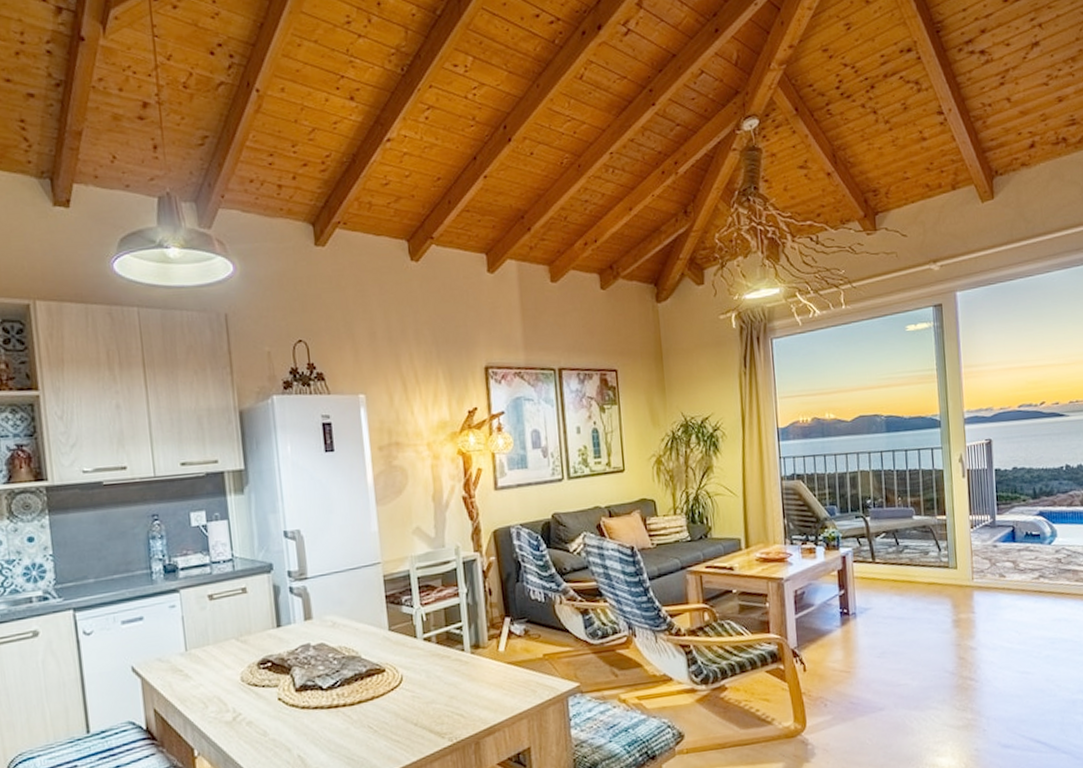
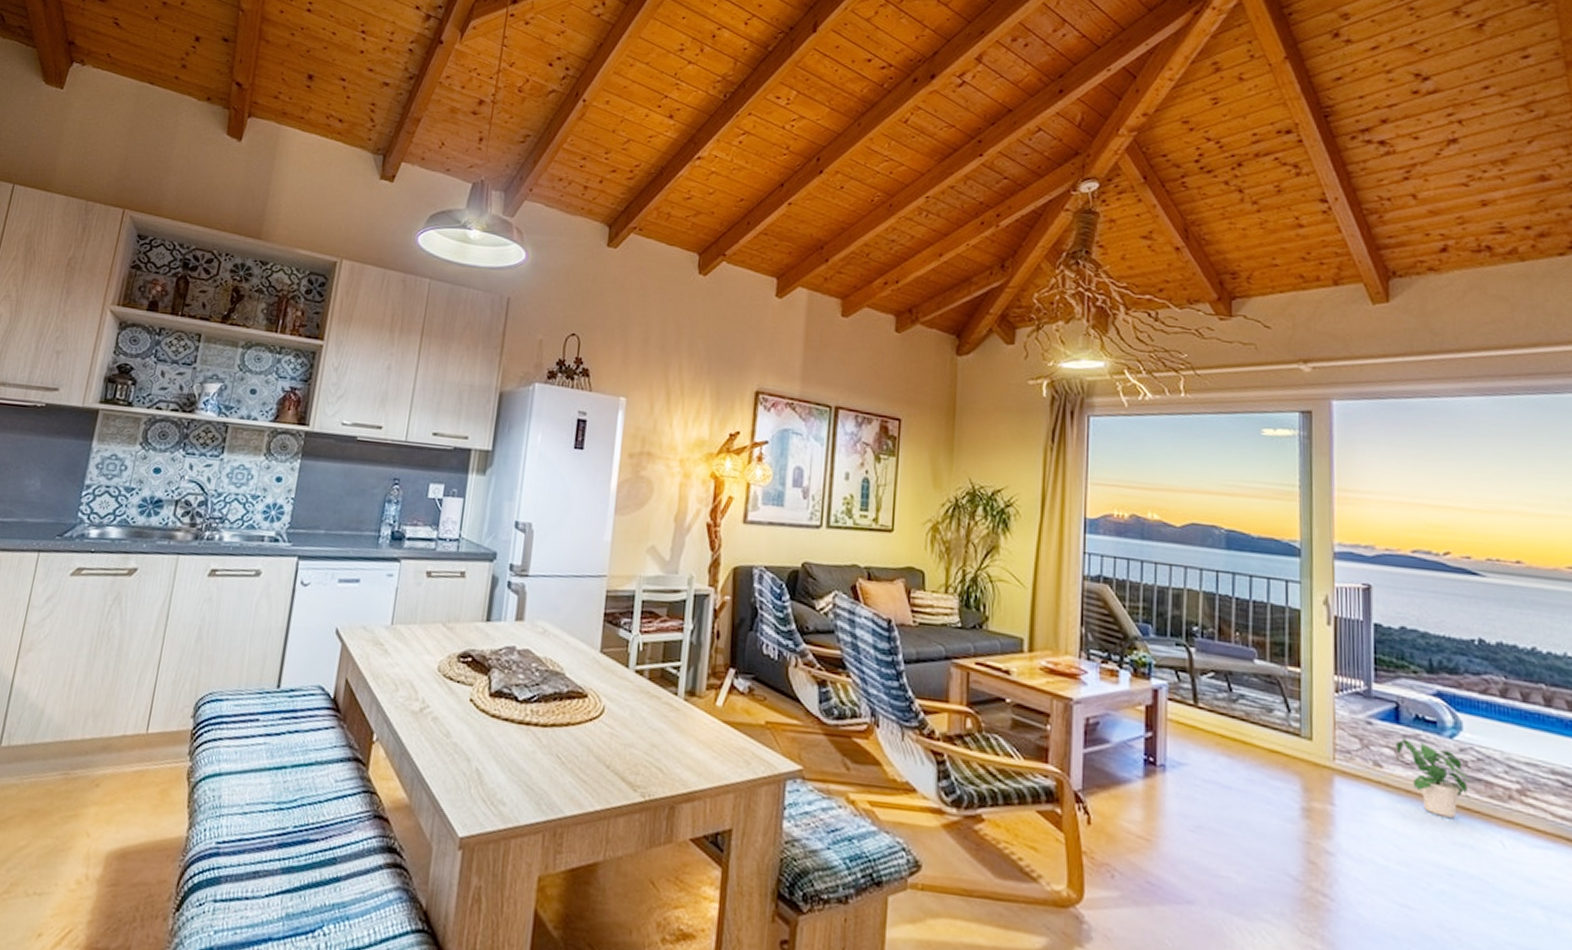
potted plant: none [1013,551,1063,603] -> present [1396,737,1471,818]

